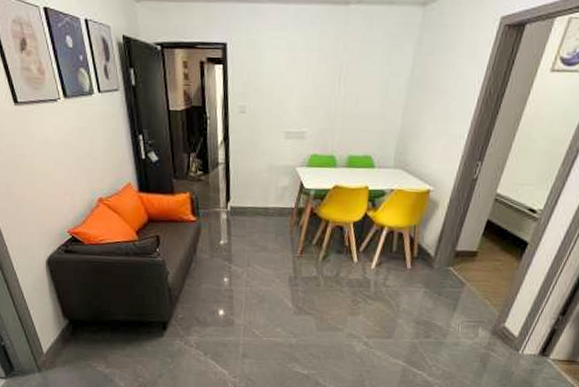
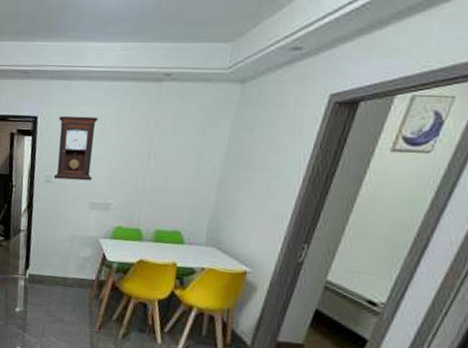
pendulum clock: none [247,41,288,110] -> present [53,115,98,181]

